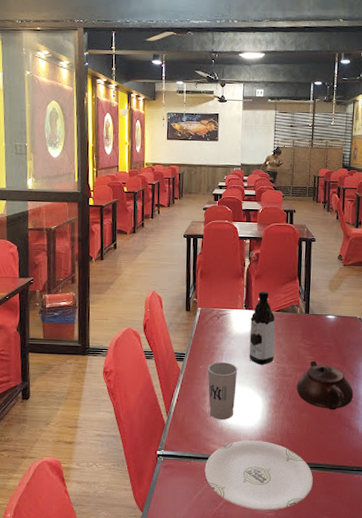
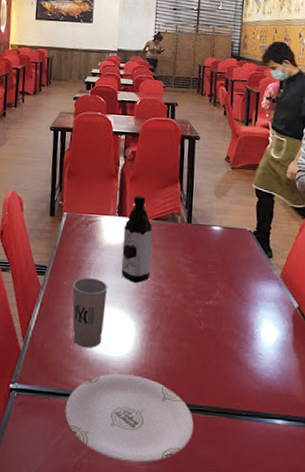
teapot: present [296,361,354,410] -> none [176,280,242,340]

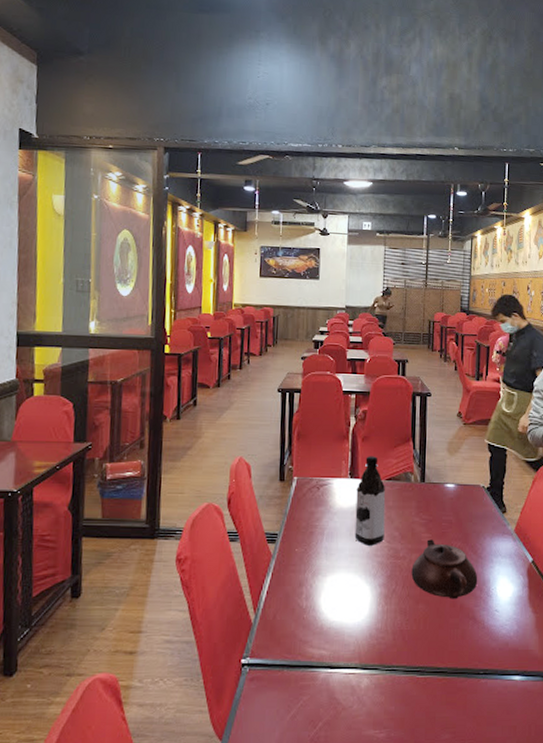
plate: present [65,374,194,463] -> none [300,641,433,731]
cup: present [72,278,107,349] -> none [305,544,341,616]
teapot: none [176,280,242,340] -> present [411,539,478,599]

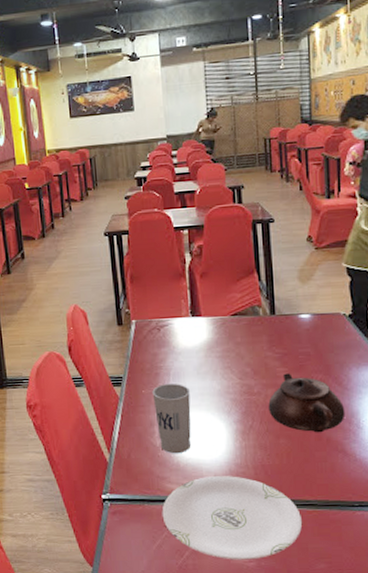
plate: none [300,641,433,731] -> present [161,476,303,560]
cup: none [305,544,341,616] -> present [152,384,192,454]
water bottle: present [354,456,386,546] -> none [200,292,235,383]

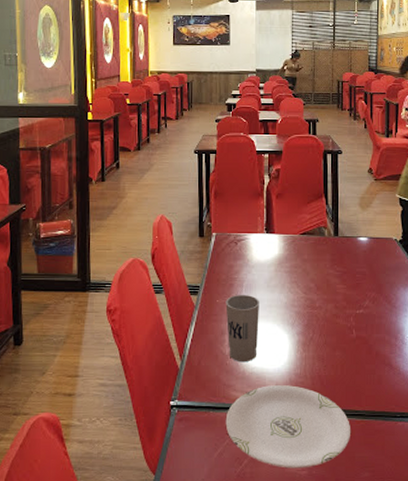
teapot: present [268,373,346,433] -> none [327,290,393,347]

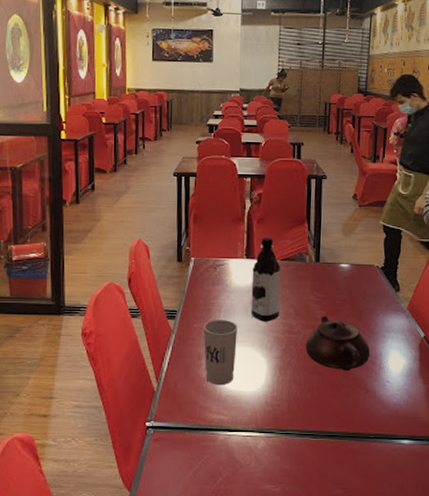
plate: present [225,385,352,469] -> none [201,408,325,486]
water bottle: none [272,212,301,296] -> present [251,237,281,322]
teapot: none [327,290,393,347] -> present [305,316,371,371]

